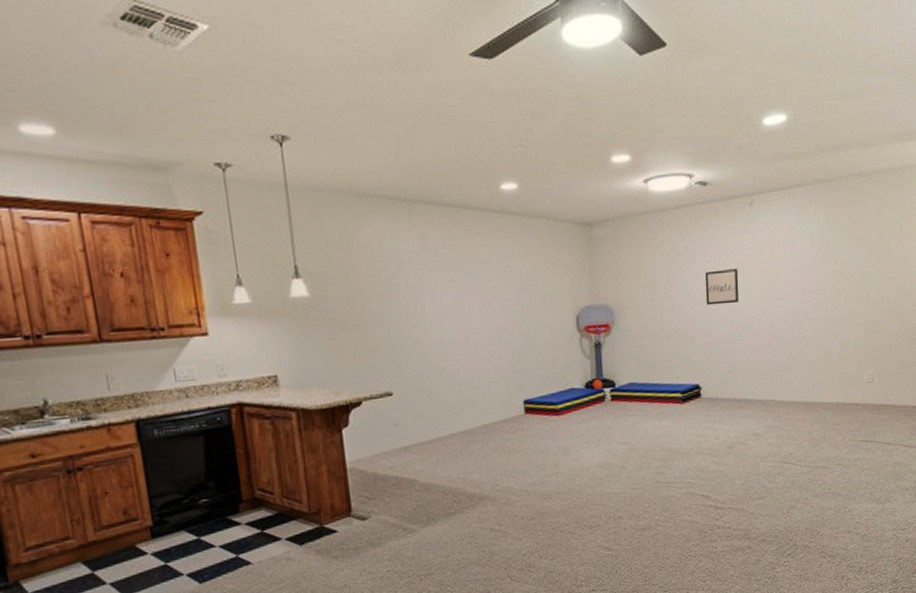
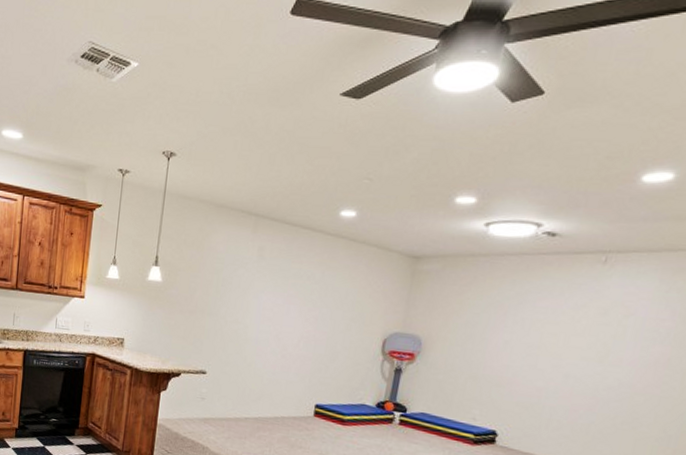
wall art: present [704,269,740,306] -> none [524,322,572,360]

